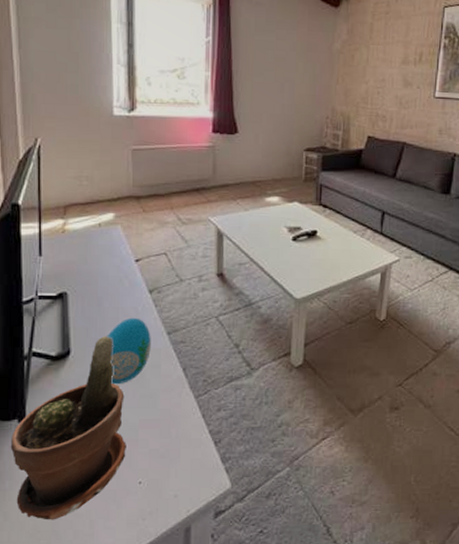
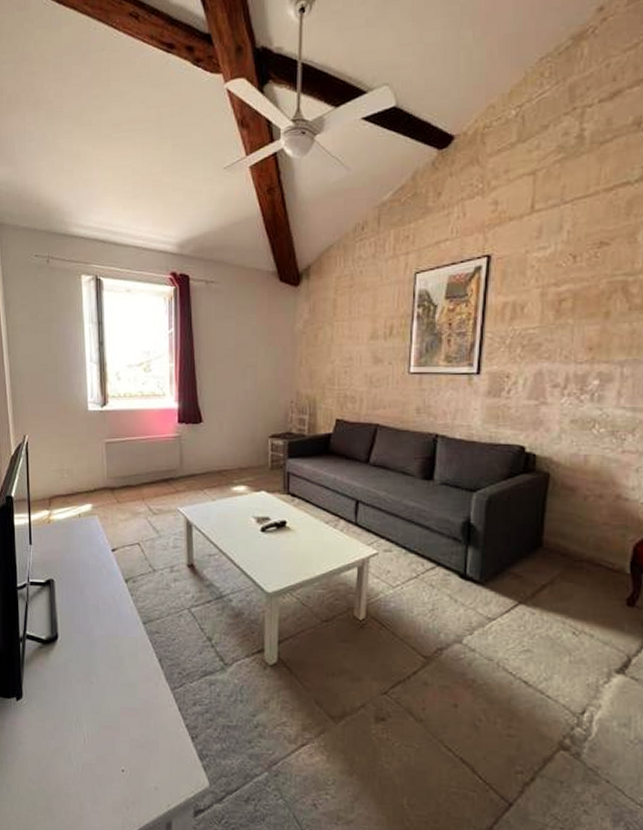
potted plant: present [11,336,126,520] -> none [11,623,109,798]
decorative egg: present [107,317,151,385] -> none [89,605,128,671]

